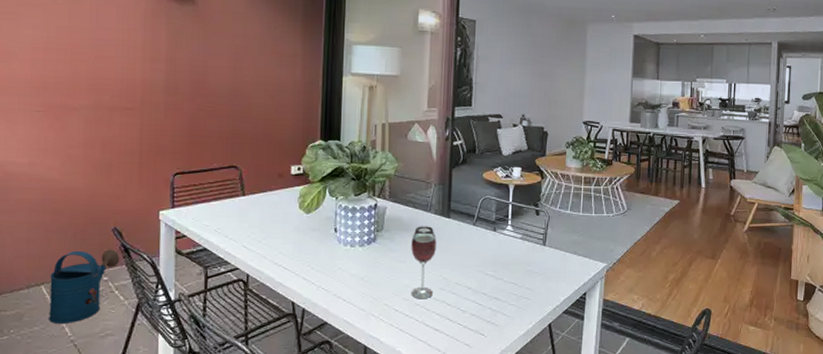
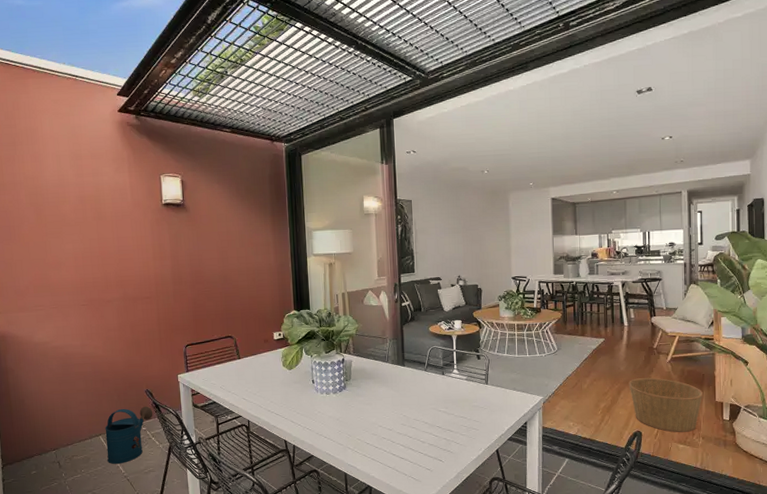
wineglass: present [411,226,437,299] -> none [375,374,396,434]
basket: none [701,248,779,312] -> present [629,377,704,432]

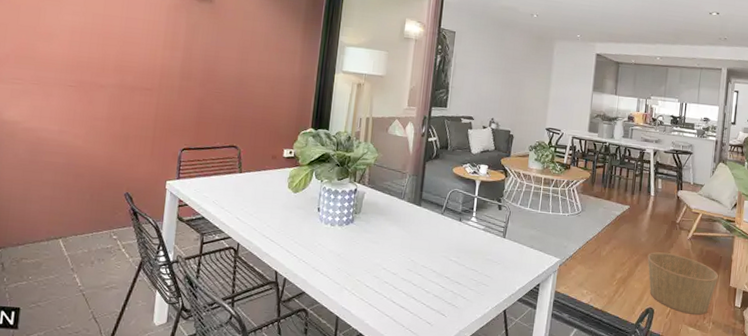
watering can: present [105,406,153,464] -> none [63,210,129,275]

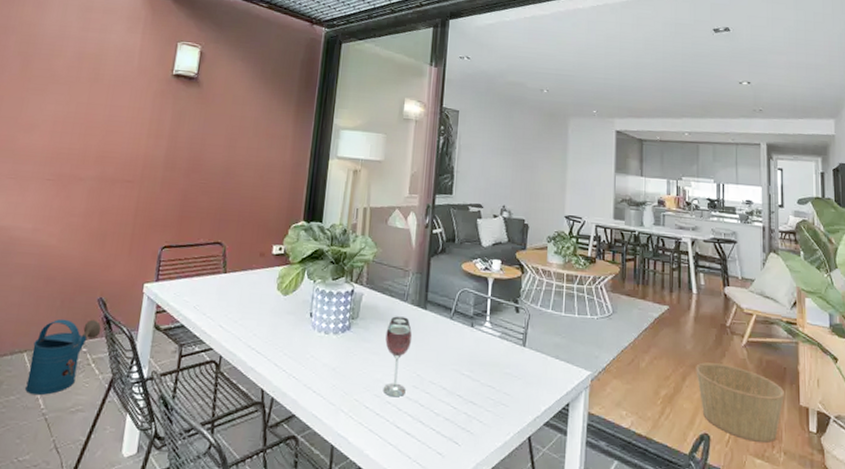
watering can: none [63,210,129,275] -> present [25,319,102,395]
wineglass: none [381,211,408,278] -> present [383,316,413,397]

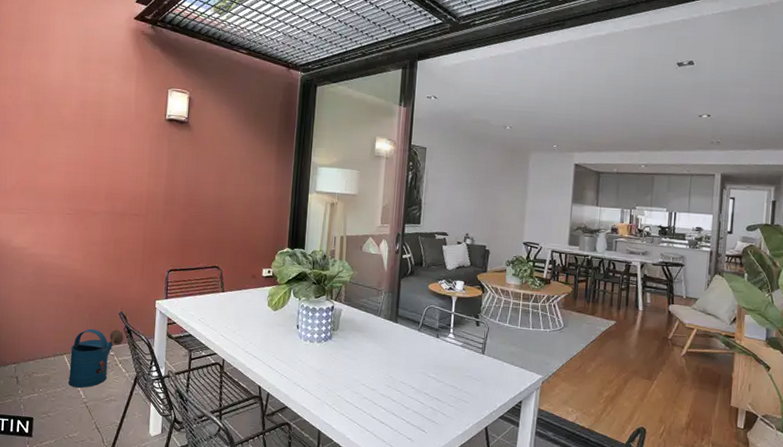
wineglass: present [383,316,413,397] -> none [360,328,385,394]
basket: present [696,362,785,443] -> none [637,369,718,436]

